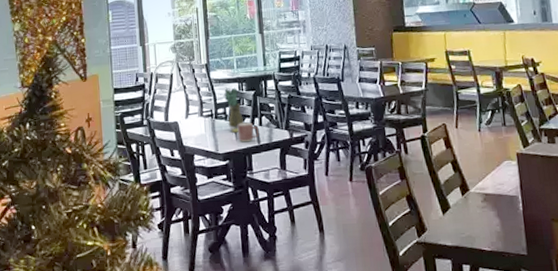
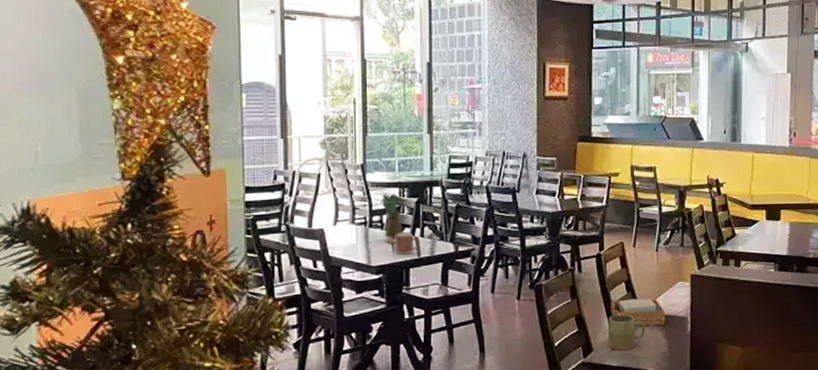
mug: none [438,194,477,230] -> present [607,314,646,350]
napkin holder: none [439,178,496,207] -> present [611,298,666,327]

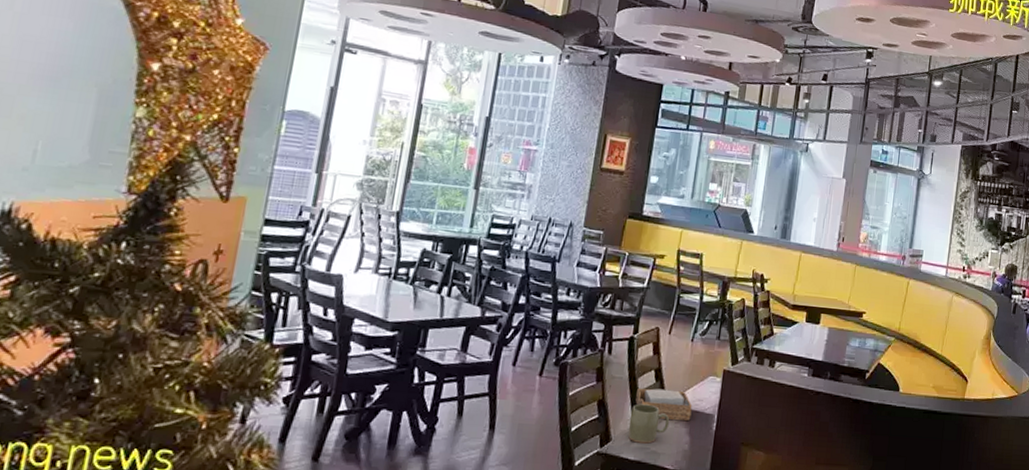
vase: present [380,192,402,245] -> none [407,243,431,301]
mug: present [395,233,420,255] -> none [416,289,446,314]

